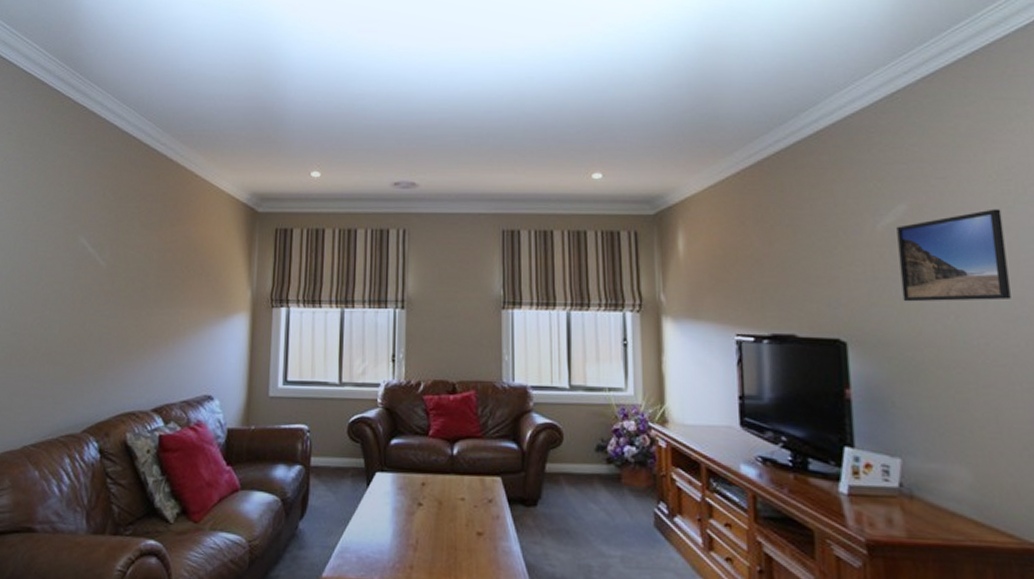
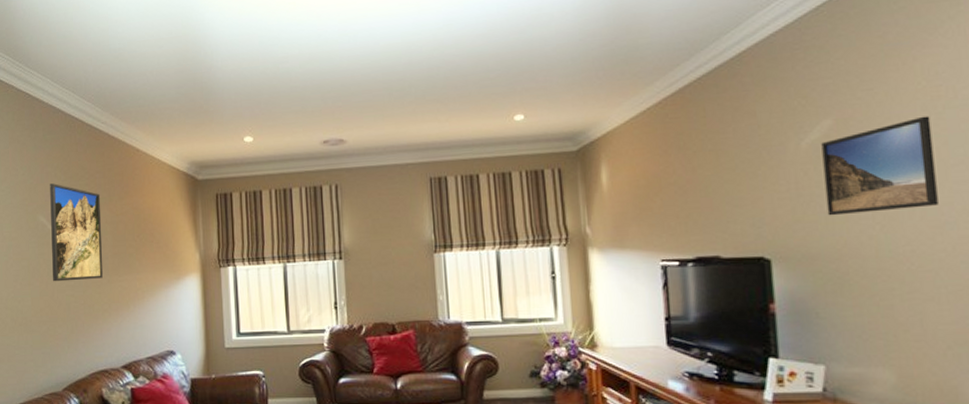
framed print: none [86,203,151,310] -> present [50,183,103,282]

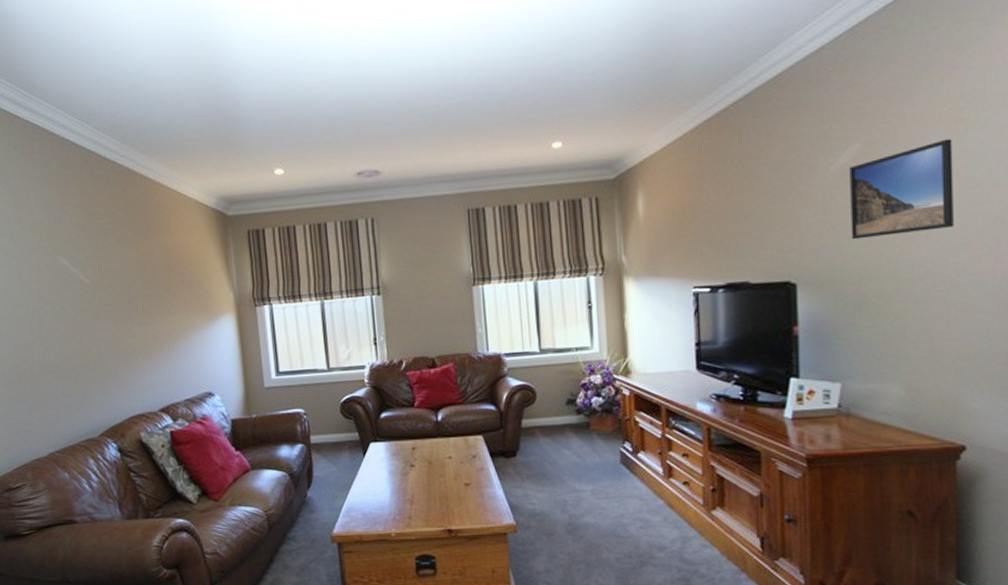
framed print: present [50,183,103,282] -> none [69,222,133,326]

